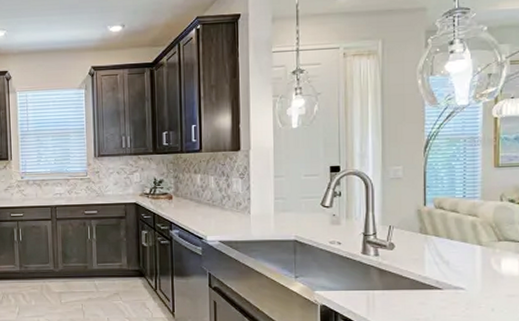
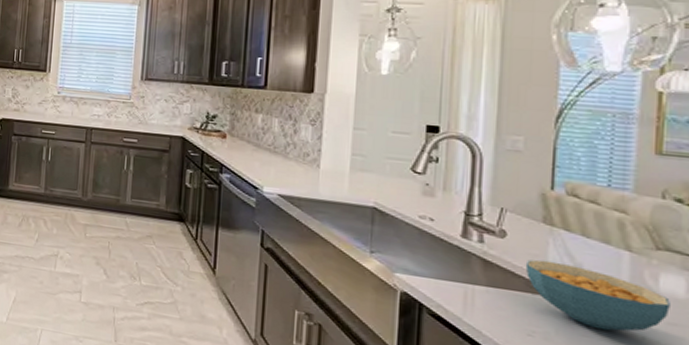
cereal bowl: none [409,262,509,309] -> present [525,259,670,332]

